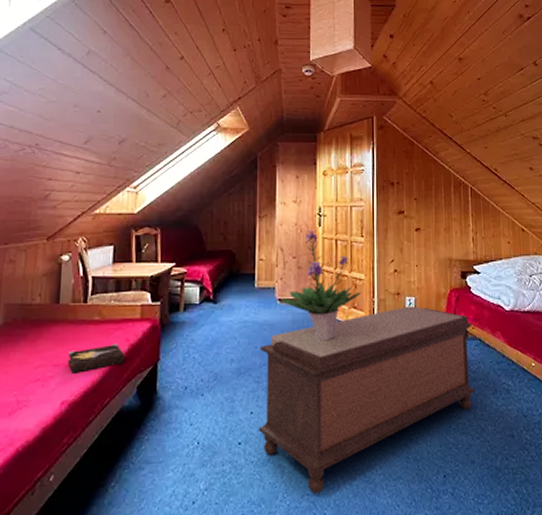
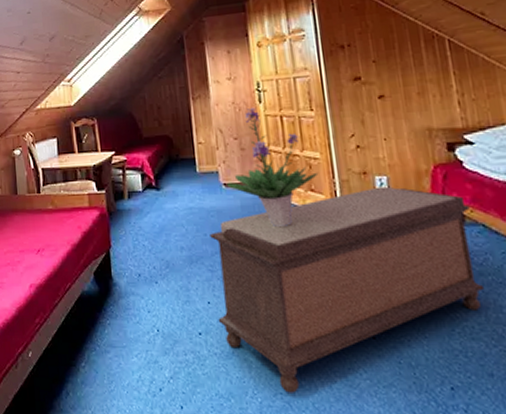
hardback book: present [67,343,129,373] -> none [30,230,83,259]

